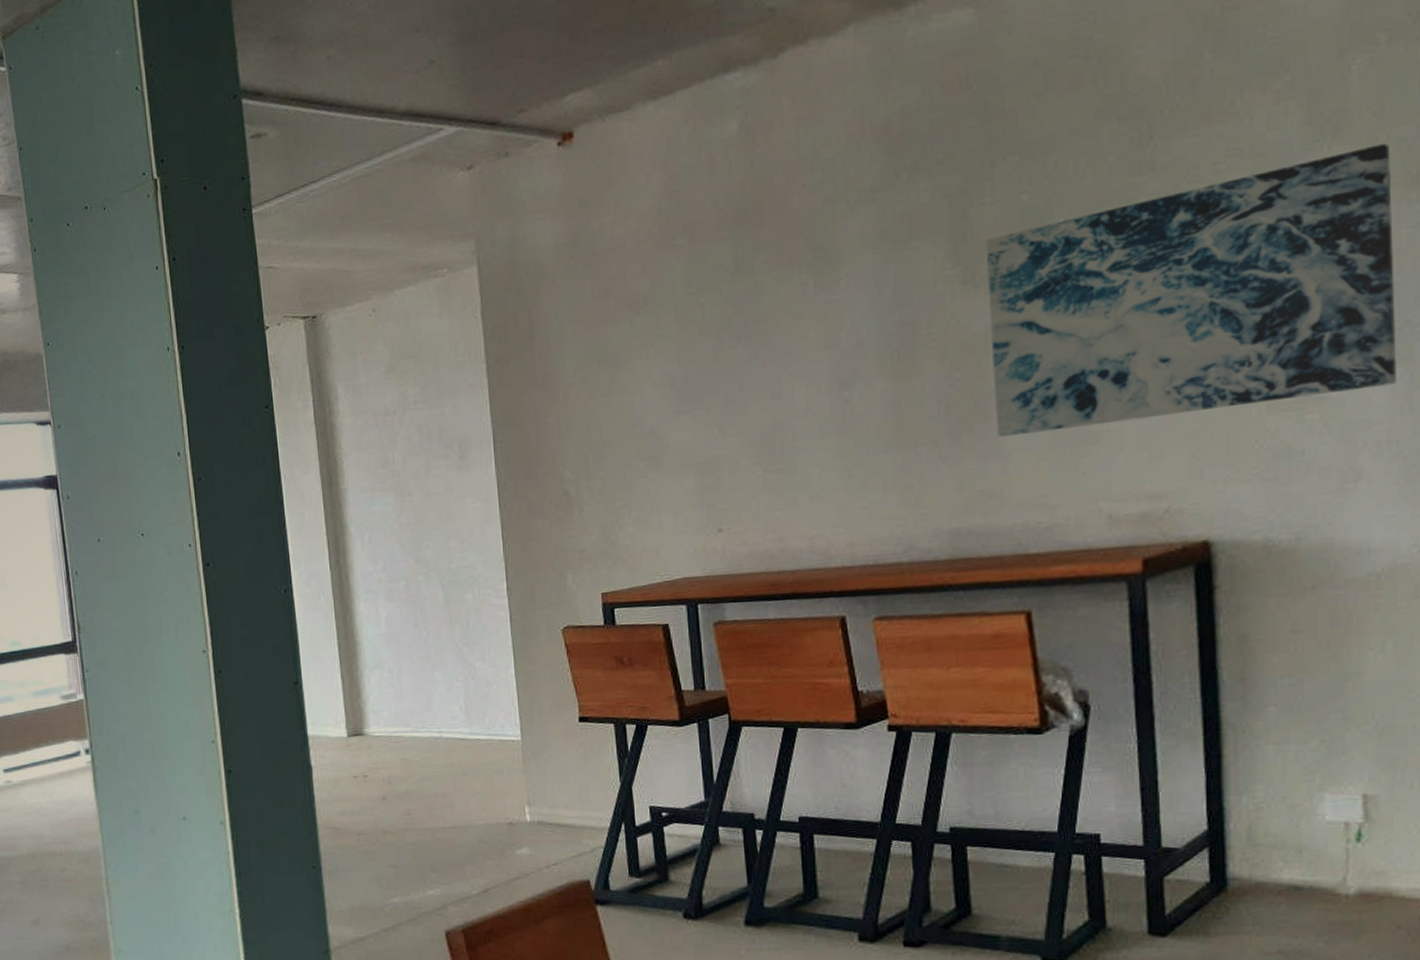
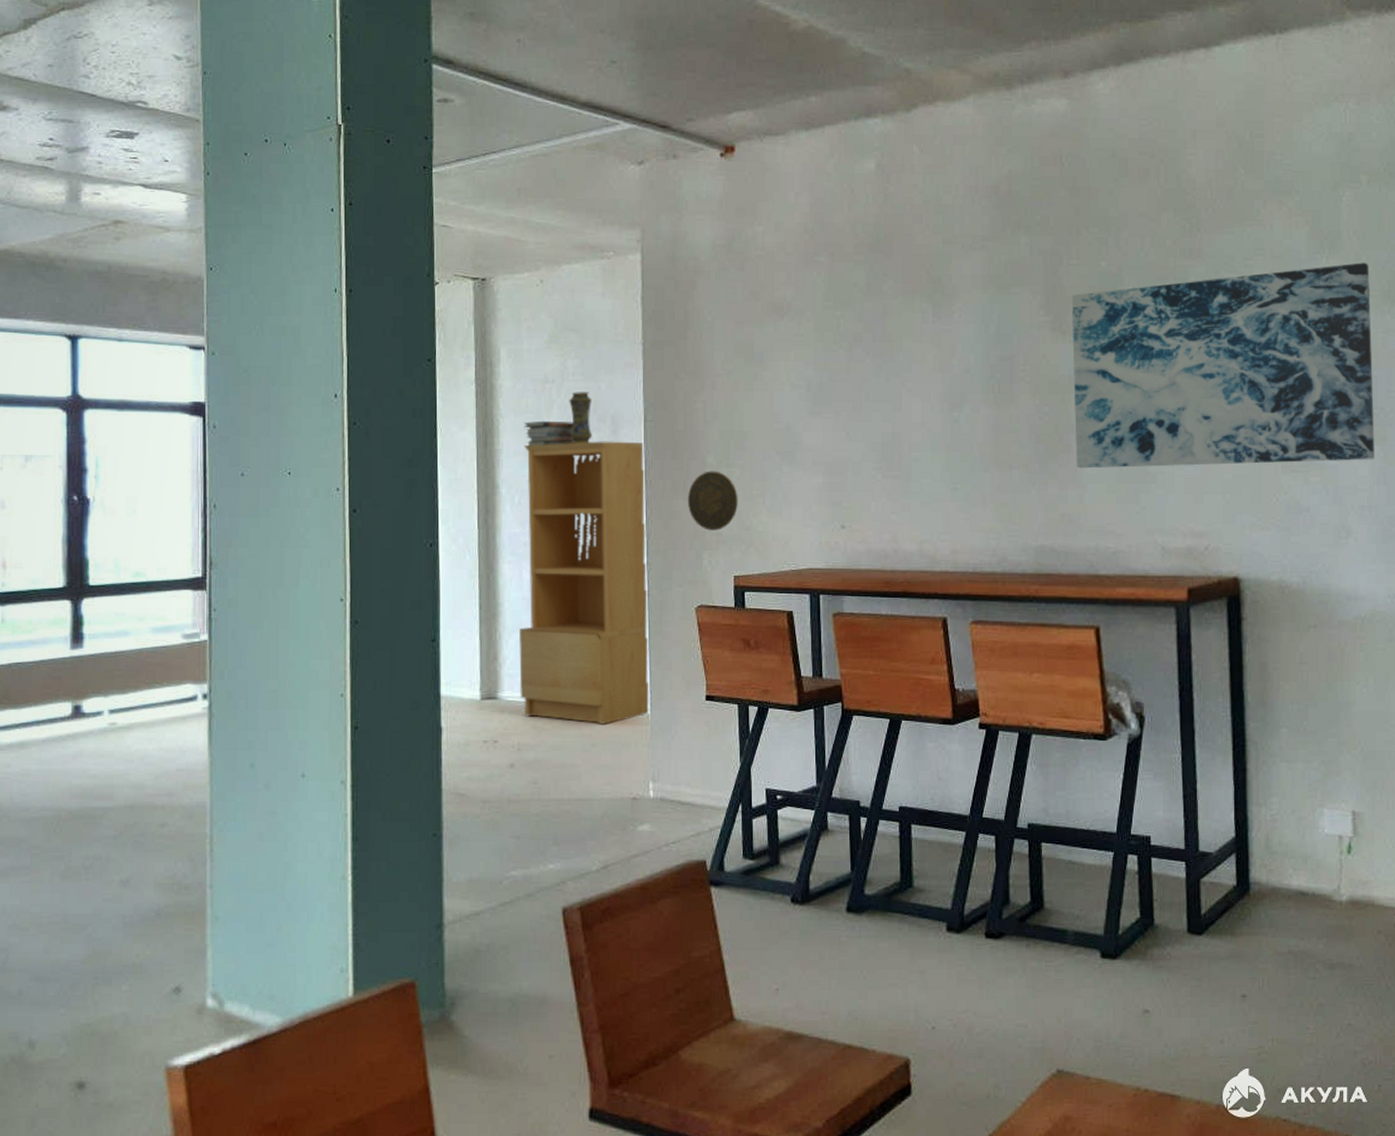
book stack: none [367,451,422,482] -> present [524,420,575,447]
bookcase: none [369,465,520,753] -> present [519,441,649,724]
vase: none [412,419,440,474] -> present [569,392,592,443]
decorative plate: none [545,485,601,549] -> present [687,471,738,531]

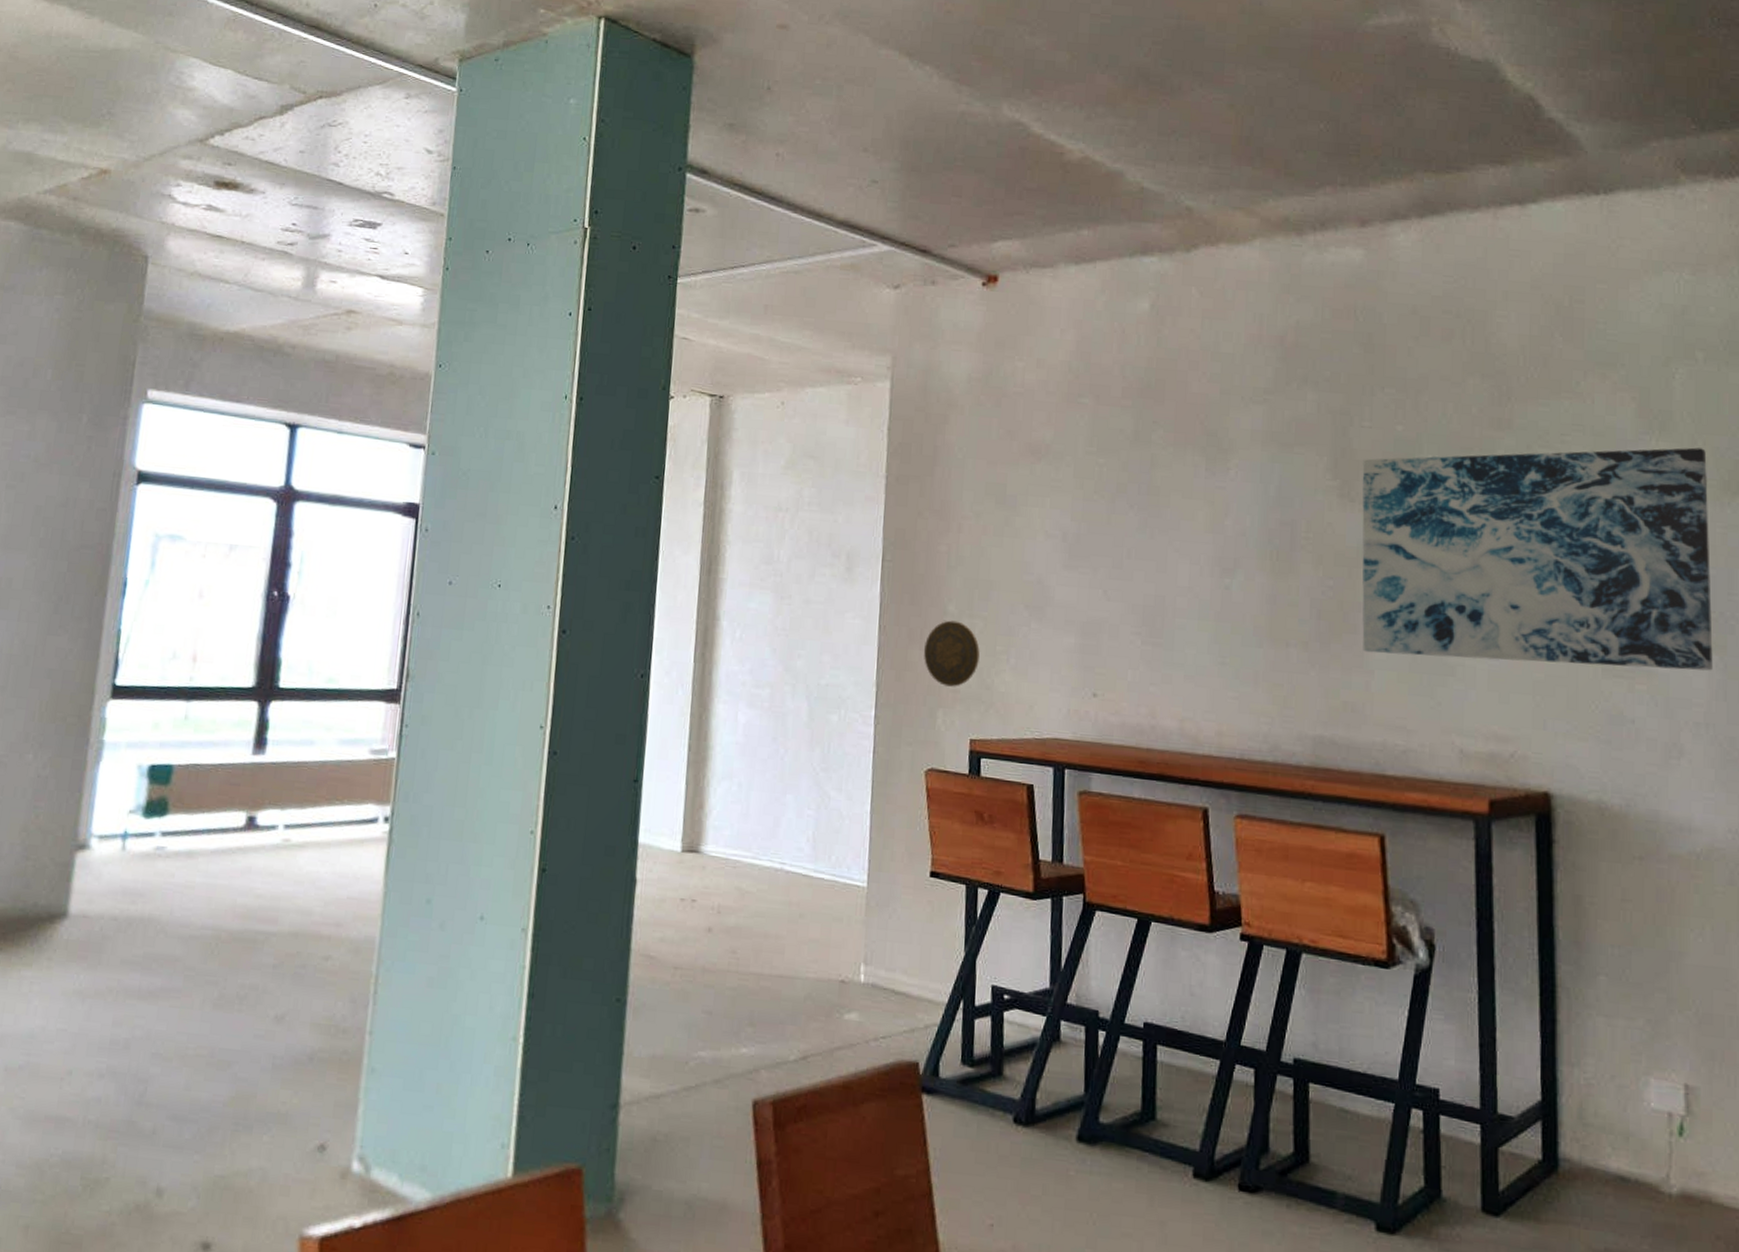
bookcase: present [519,441,649,724] -> none [724,575,880,893]
book stack: present [524,420,575,447] -> none [751,551,806,579]
vase: present [569,392,592,443] -> none [802,523,827,580]

